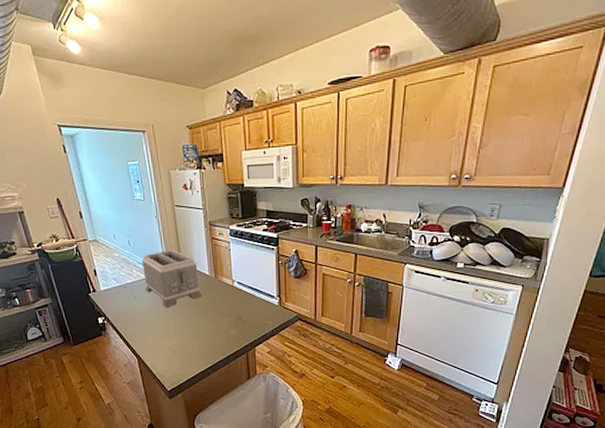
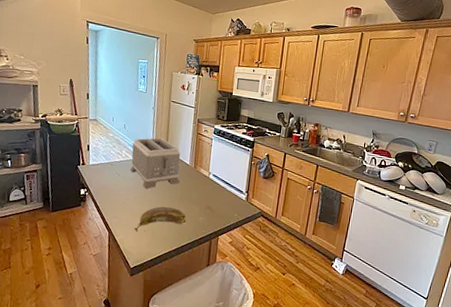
banana: none [163,323,217,354] -> present [134,206,186,232]

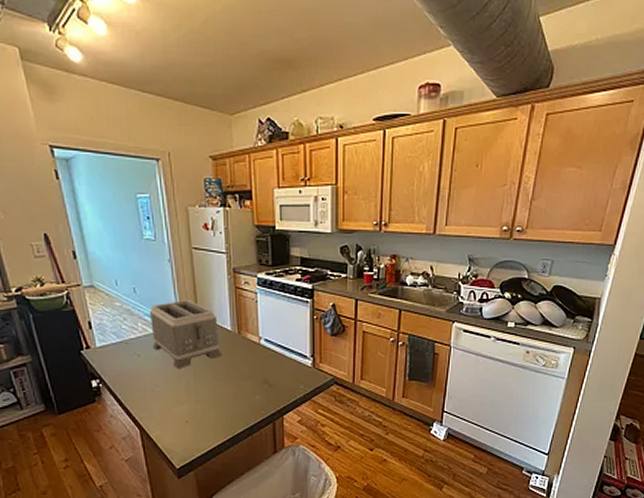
banana: present [134,206,186,232] -> none [172,387,238,424]

